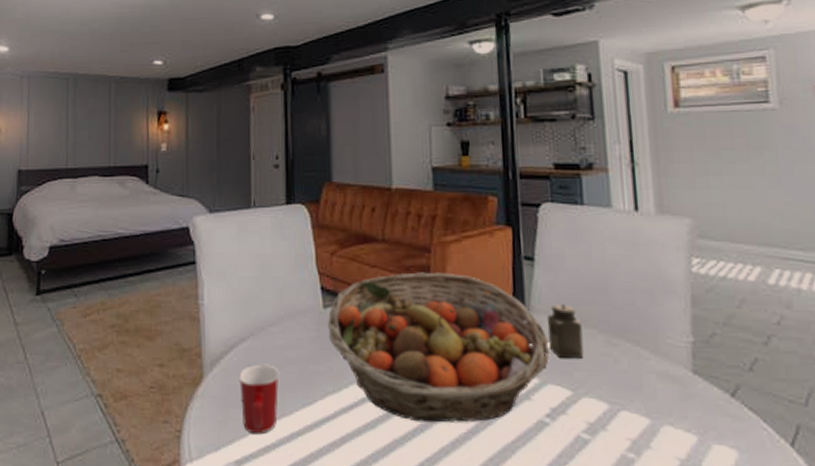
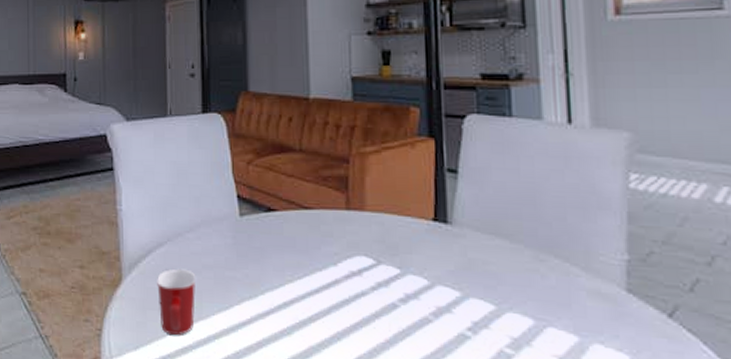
fruit basket: present [328,272,549,423] -> none [244,182,472,333]
salt shaker: present [546,304,584,359] -> none [470,217,509,274]

